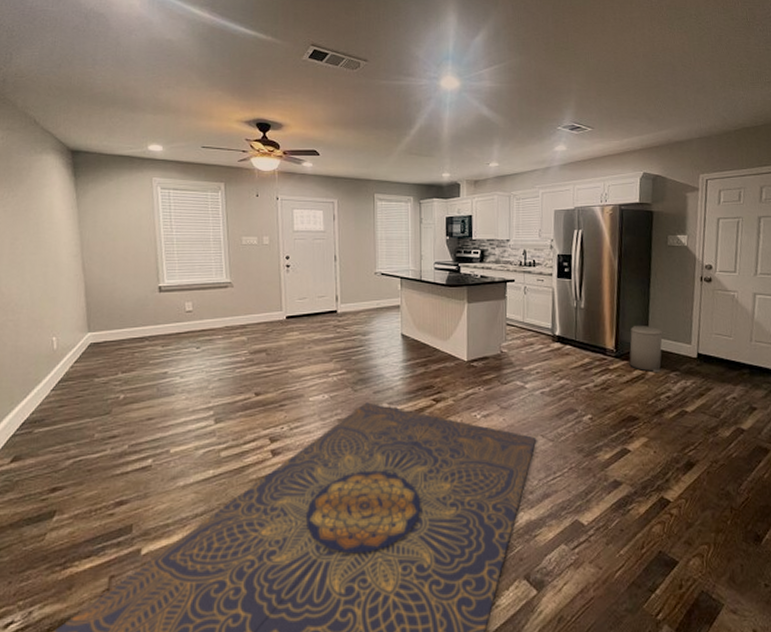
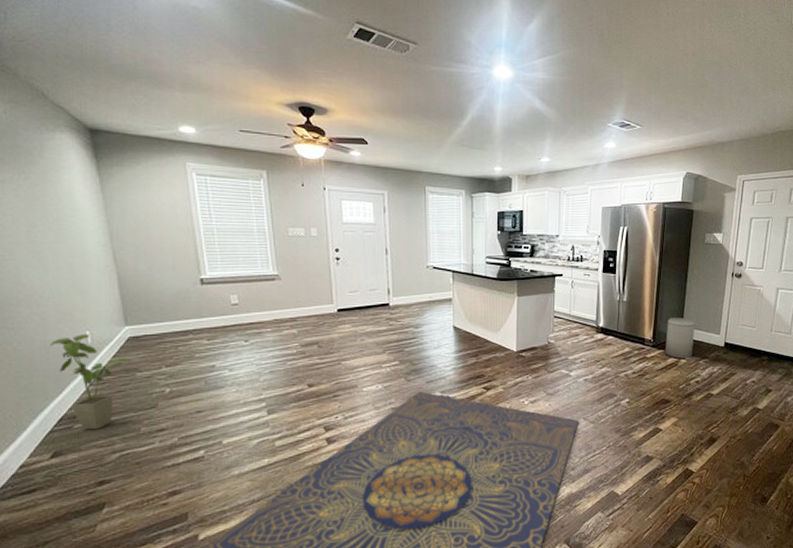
house plant: none [20,340,92,435] -> present [50,334,133,430]

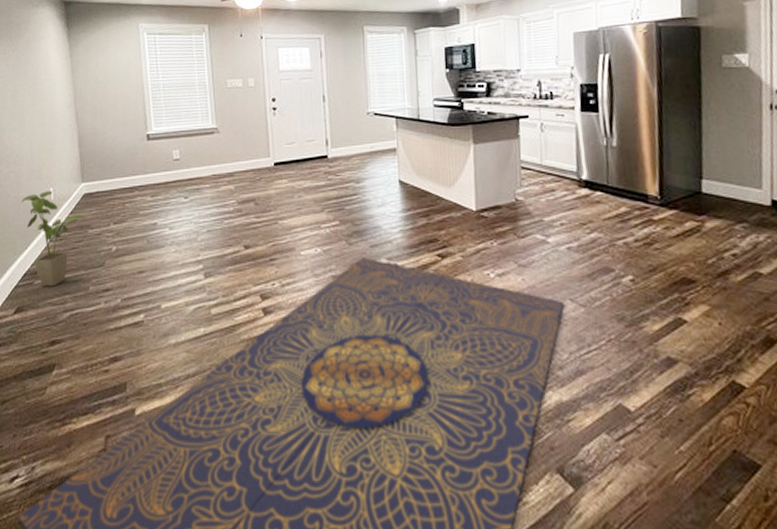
pedal bin: present [664,318,695,360] -> none [678,167,723,224]

